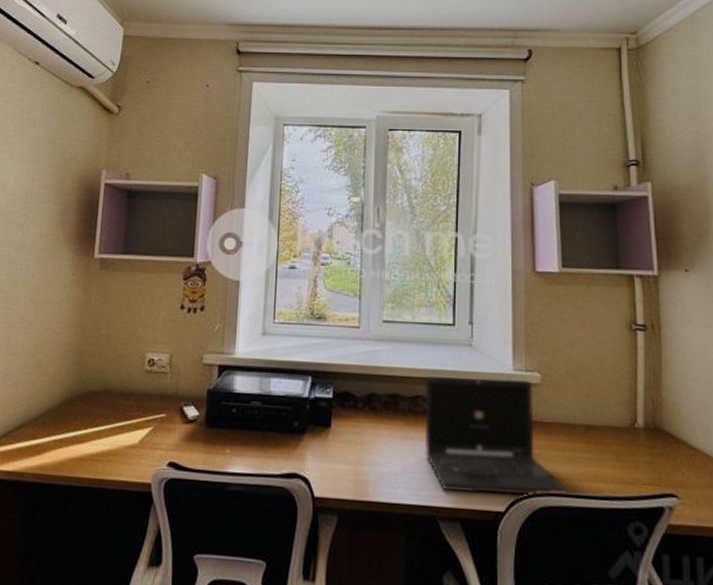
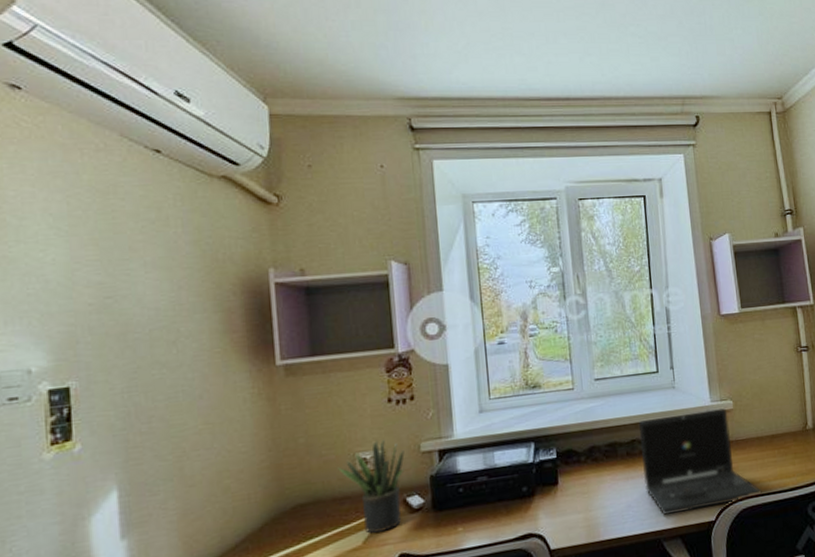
potted plant: none [129,343,188,435] -> present [338,439,405,534]

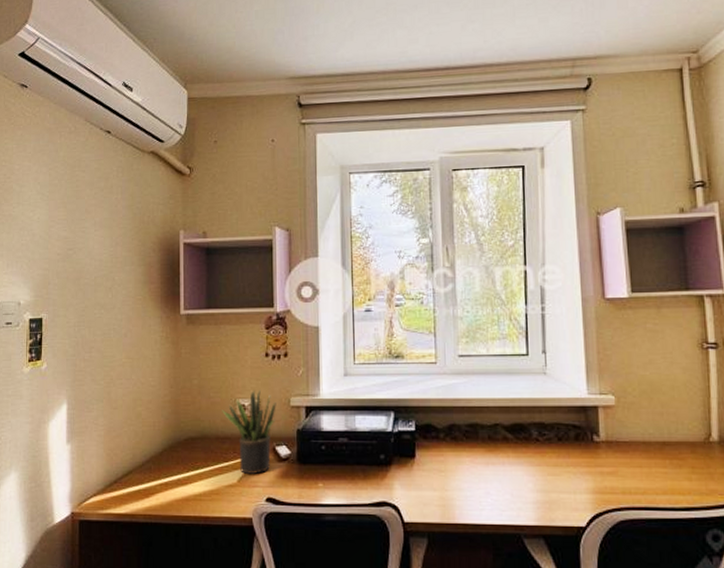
laptop: present [638,408,763,515] -> none [502,402,647,512]

